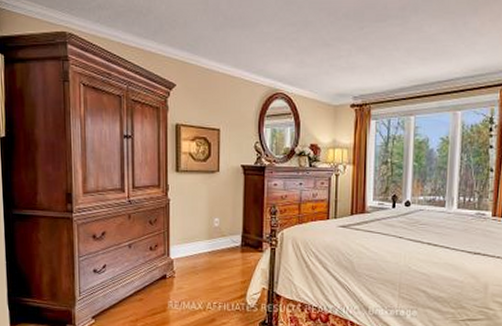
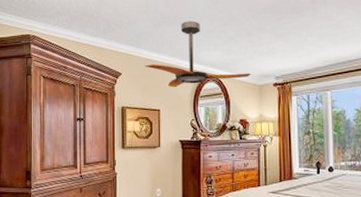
ceiling fan: none [203,24,326,105] -> present [145,21,251,88]

